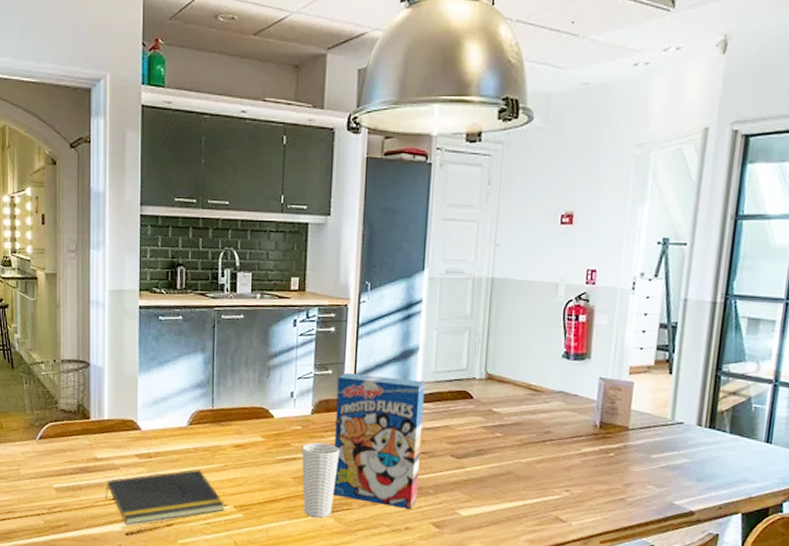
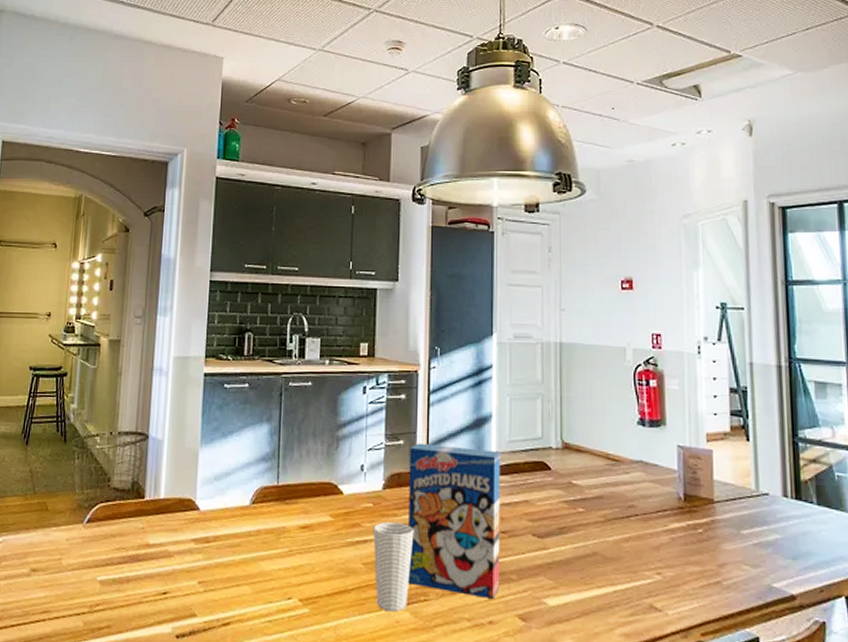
notepad: present [105,470,226,525] -> none [155,556,290,625]

